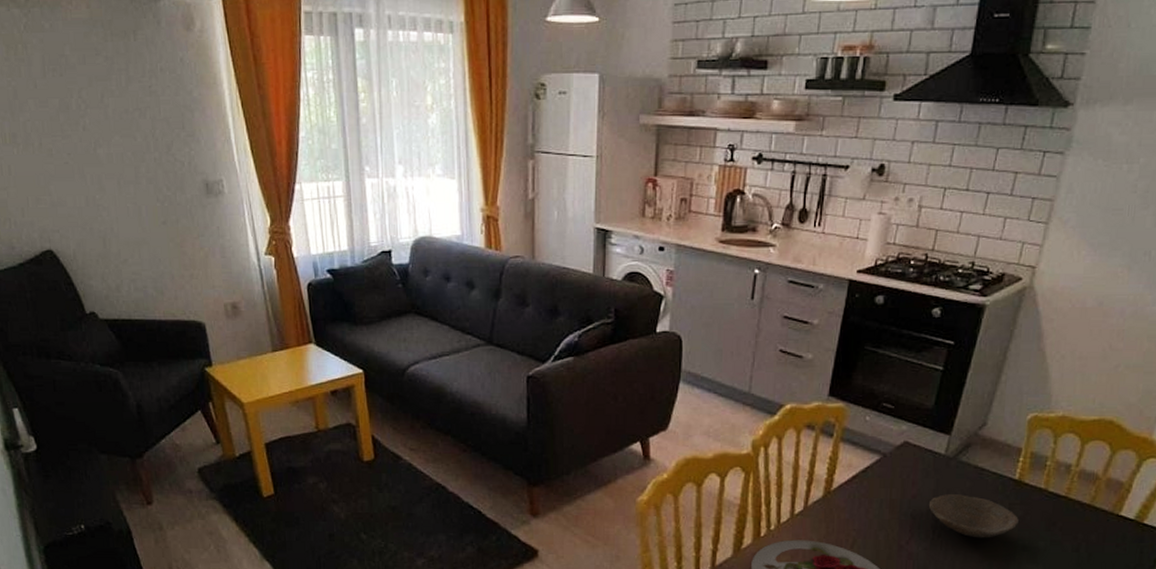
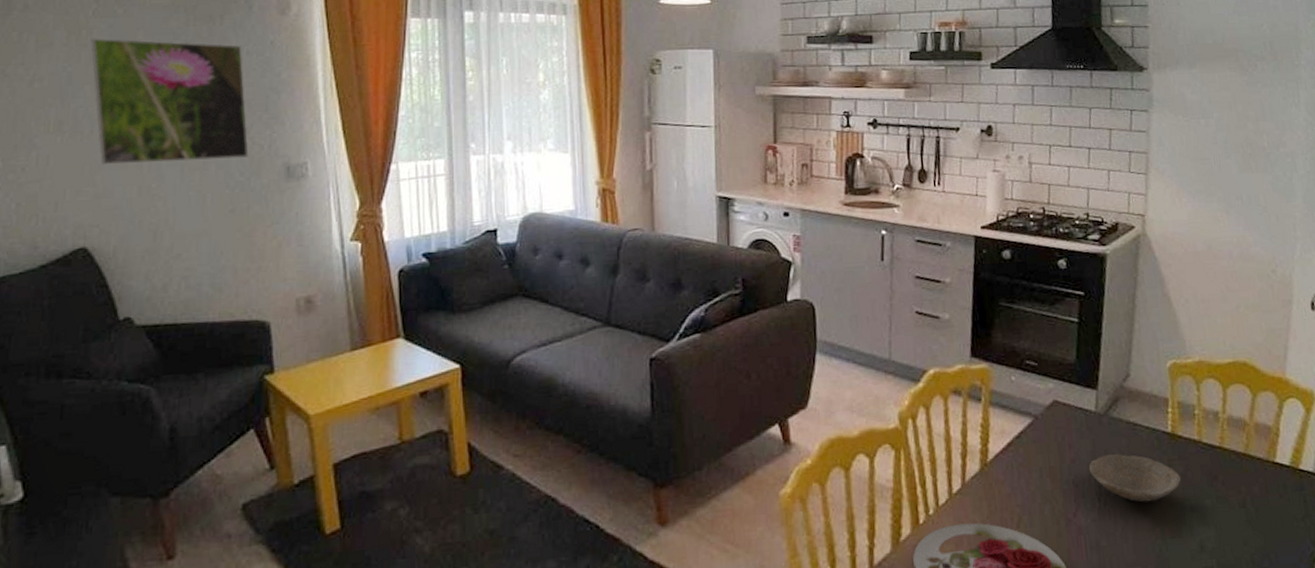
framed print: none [27,53,173,176] -> present [91,38,249,165]

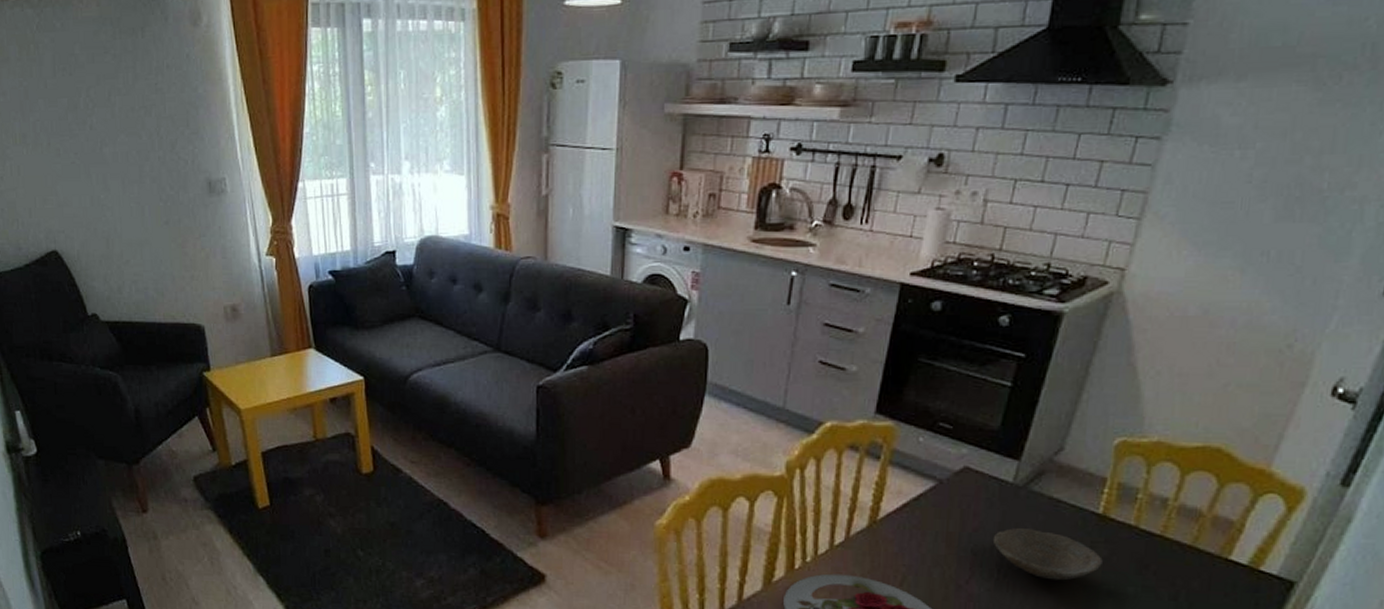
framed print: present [91,38,249,165] -> none [38,52,176,176]

